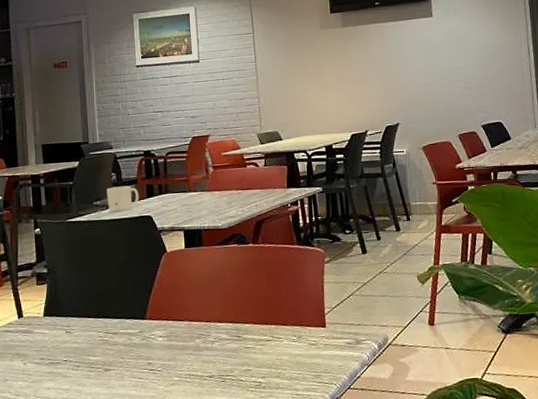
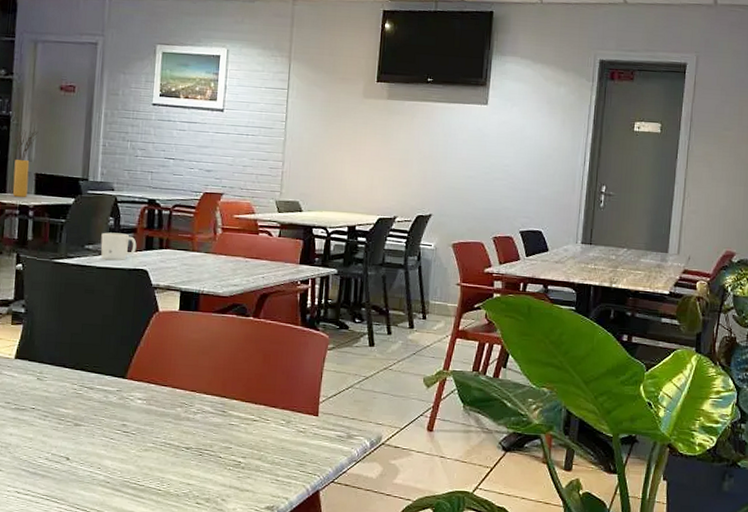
vase: none [19,104,40,169] -> present [12,128,39,198]

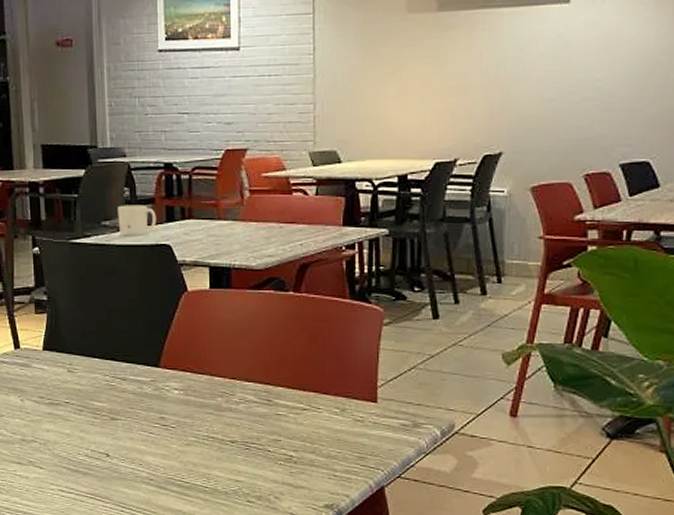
vase: present [12,128,39,198] -> none [15,93,39,174]

